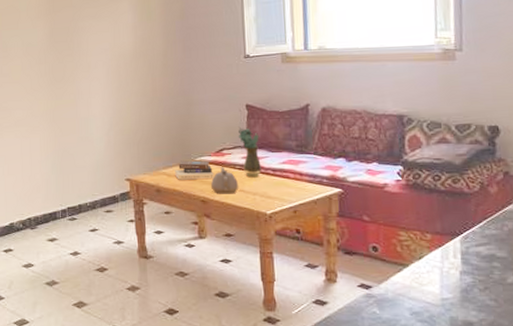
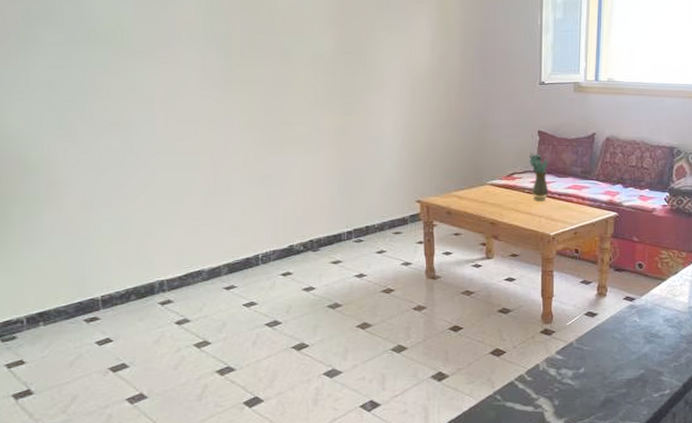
books: present [175,160,215,180] -> none [466,183,504,202]
teapot: present [210,167,239,194] -> none [500,191,527,217]

